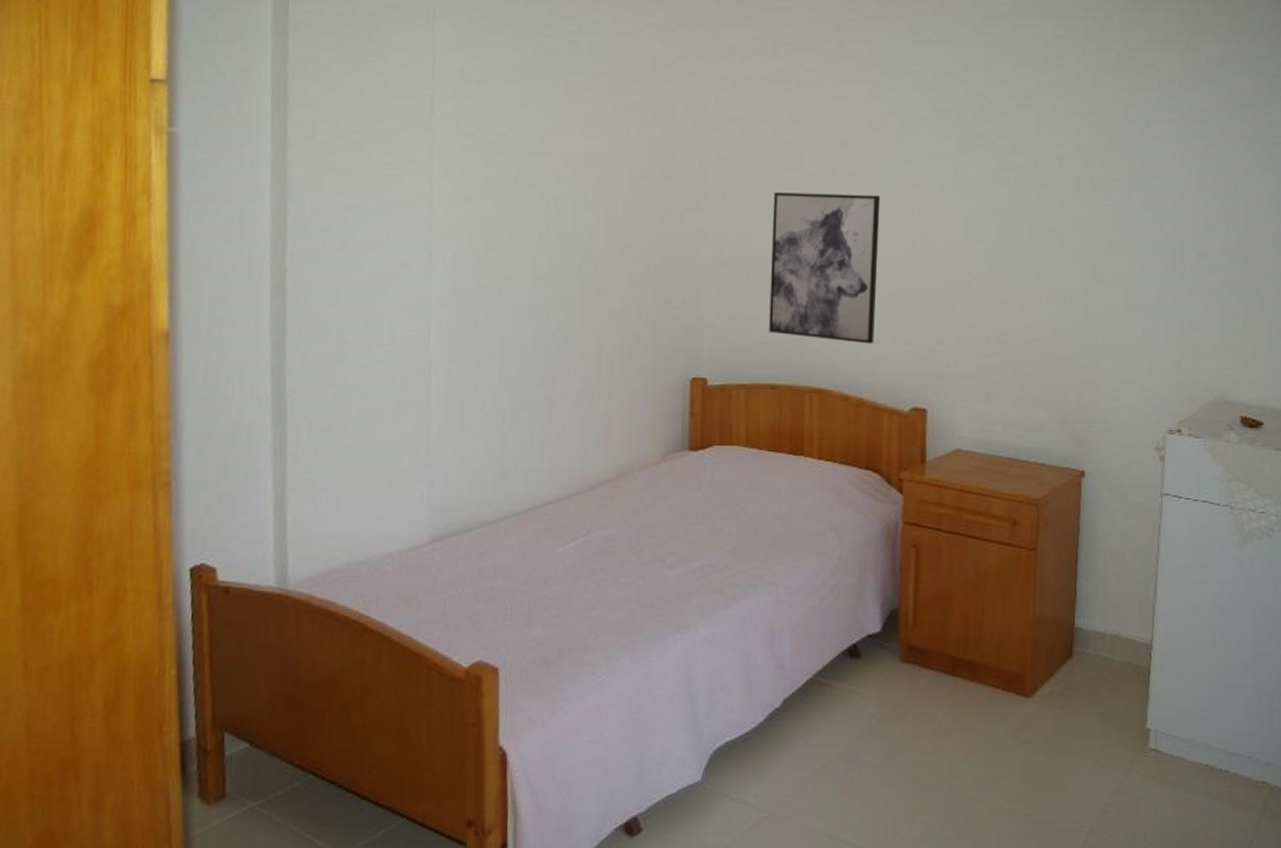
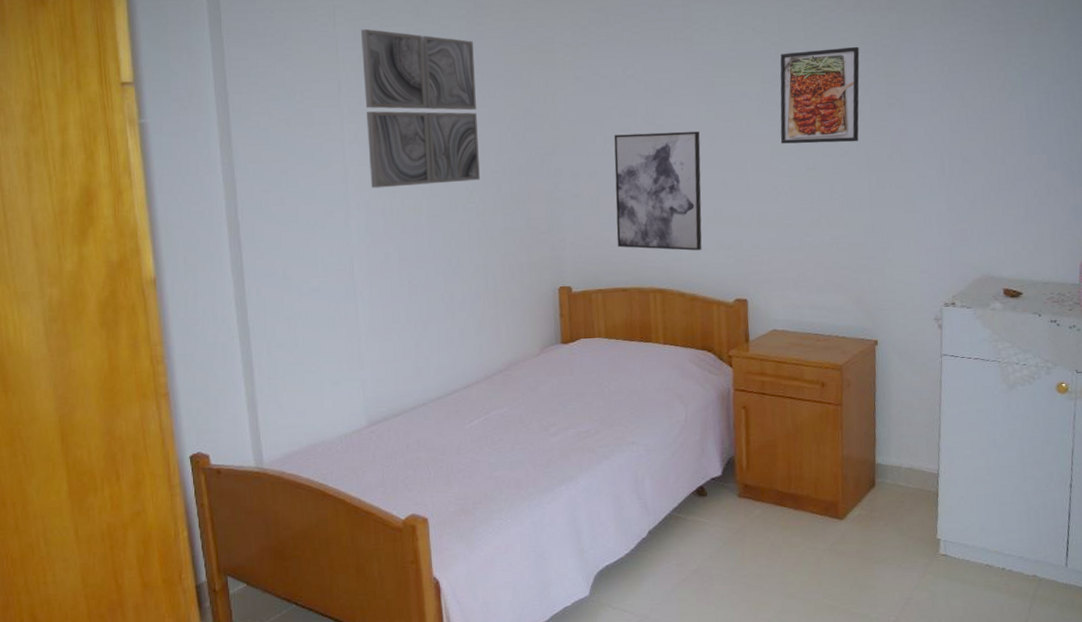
wall art: none [461,37,606,237] -> present [361,28,480,188]
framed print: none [979,107,1080,223] -> present [780,46,860,144]

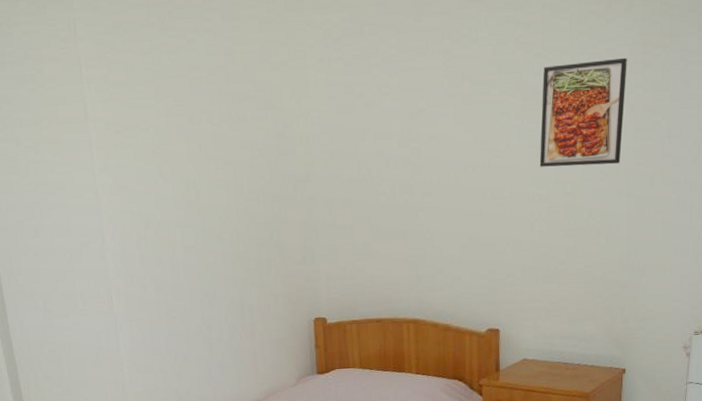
wall art: present [361,28,480,188] -> none [104,44,233,219]
wall art: present [613,131,702,251] -> none [368,154,457,281]

